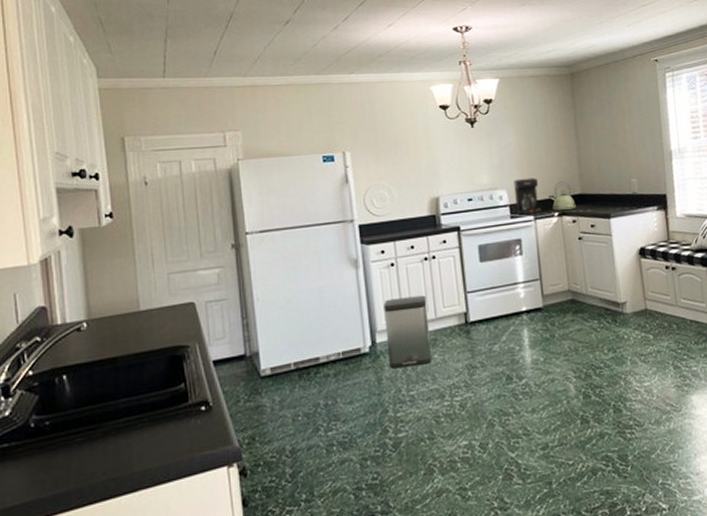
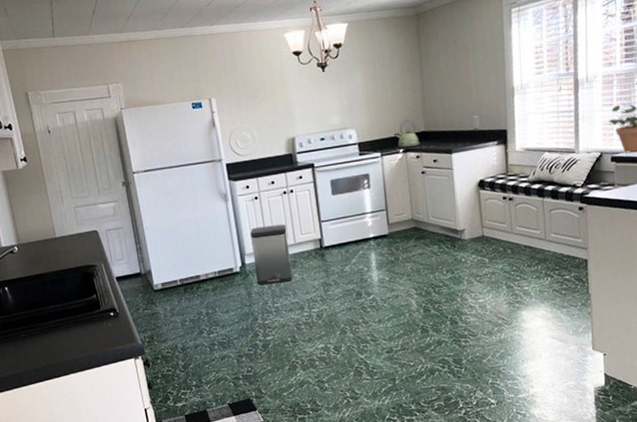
coffee maker: present [514,177,542,215] -> none [362,117,388,152]

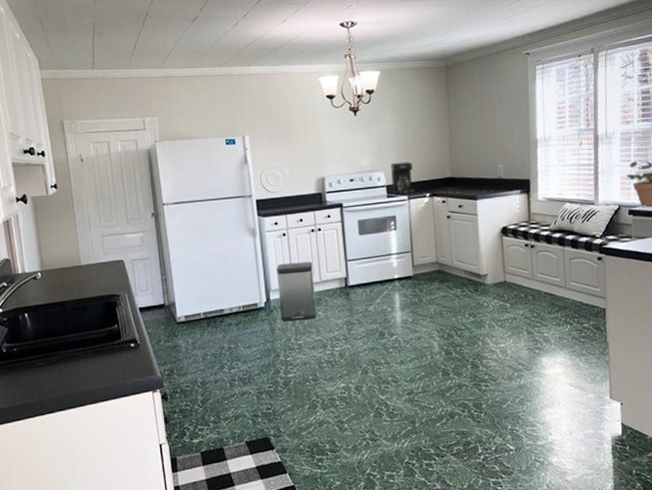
coffee maker: none [362,117,388,152] -> present [391,161,415,195]
kettle: present [393,119,420,147] -> none [421,165,446,192]

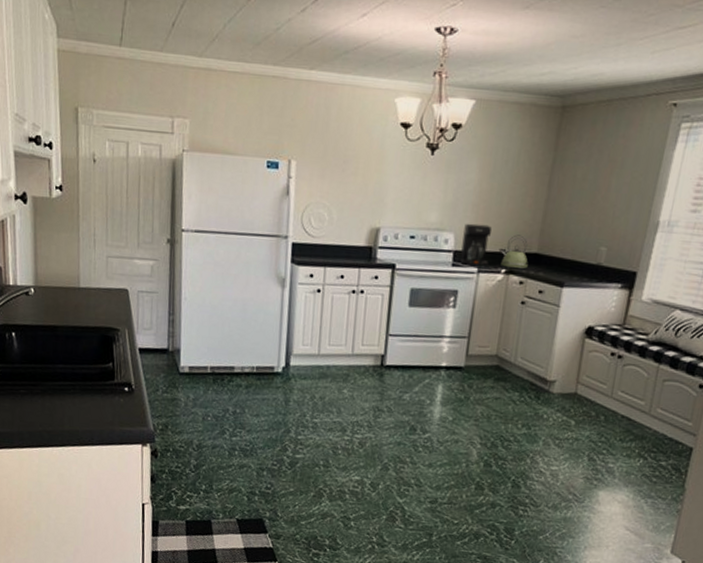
pedal bin: present [277,261,316,322] -> none [299,325,347,397]
kettle: none [421,165,446,192] -> present [498,234,528,269]

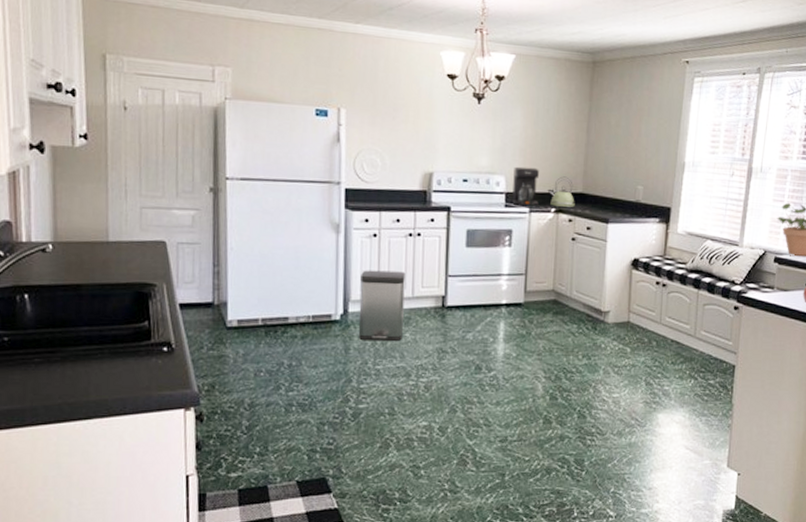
pedal bin: none [299,325,347,397] -> present [358,270,406,341]

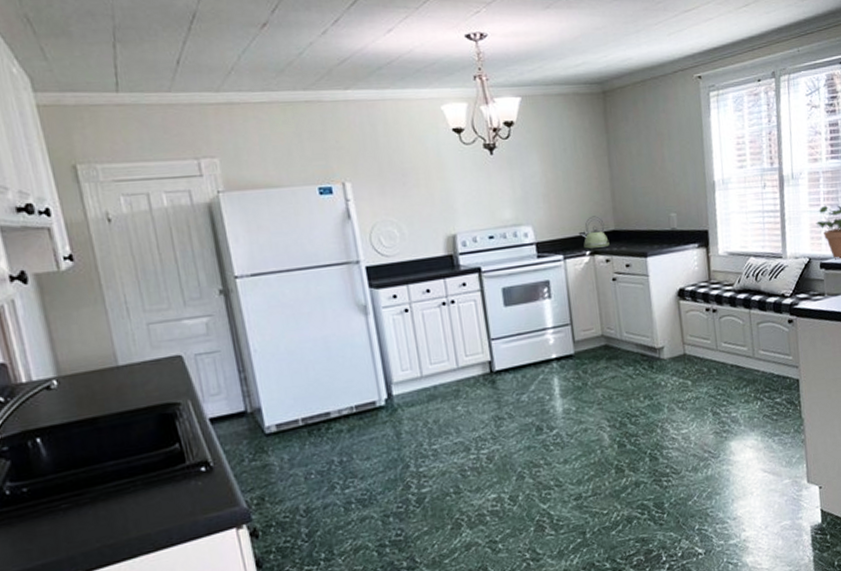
pedal bin: present [358,270,406,341] -> none [399,343,455,423]
coffee maker: present [511,166,539,206] -> none [540,212,572,254]

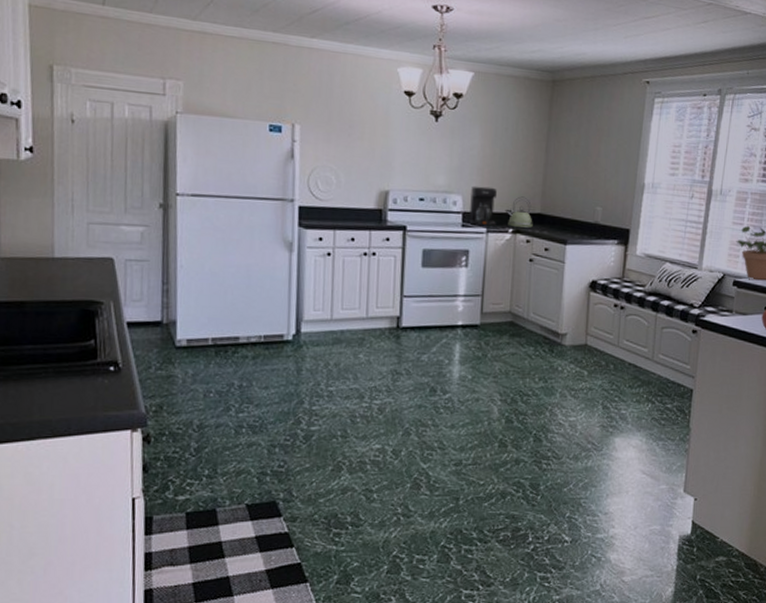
coffee maker: none [540,212,572,254] -> present [468,185,497,227]

